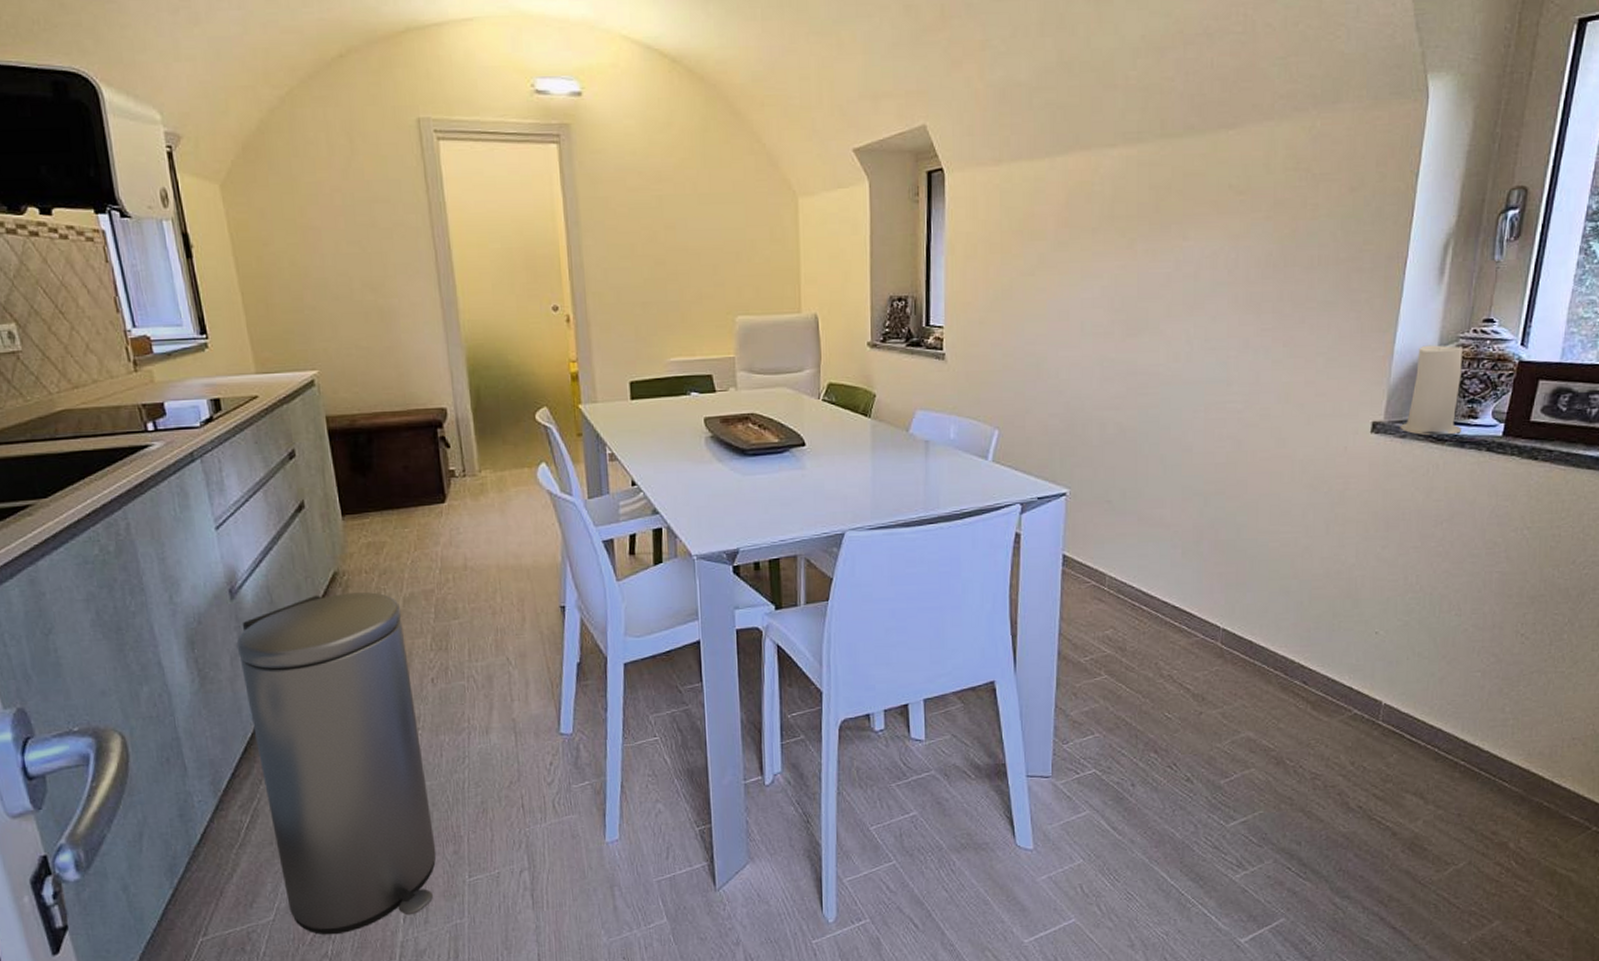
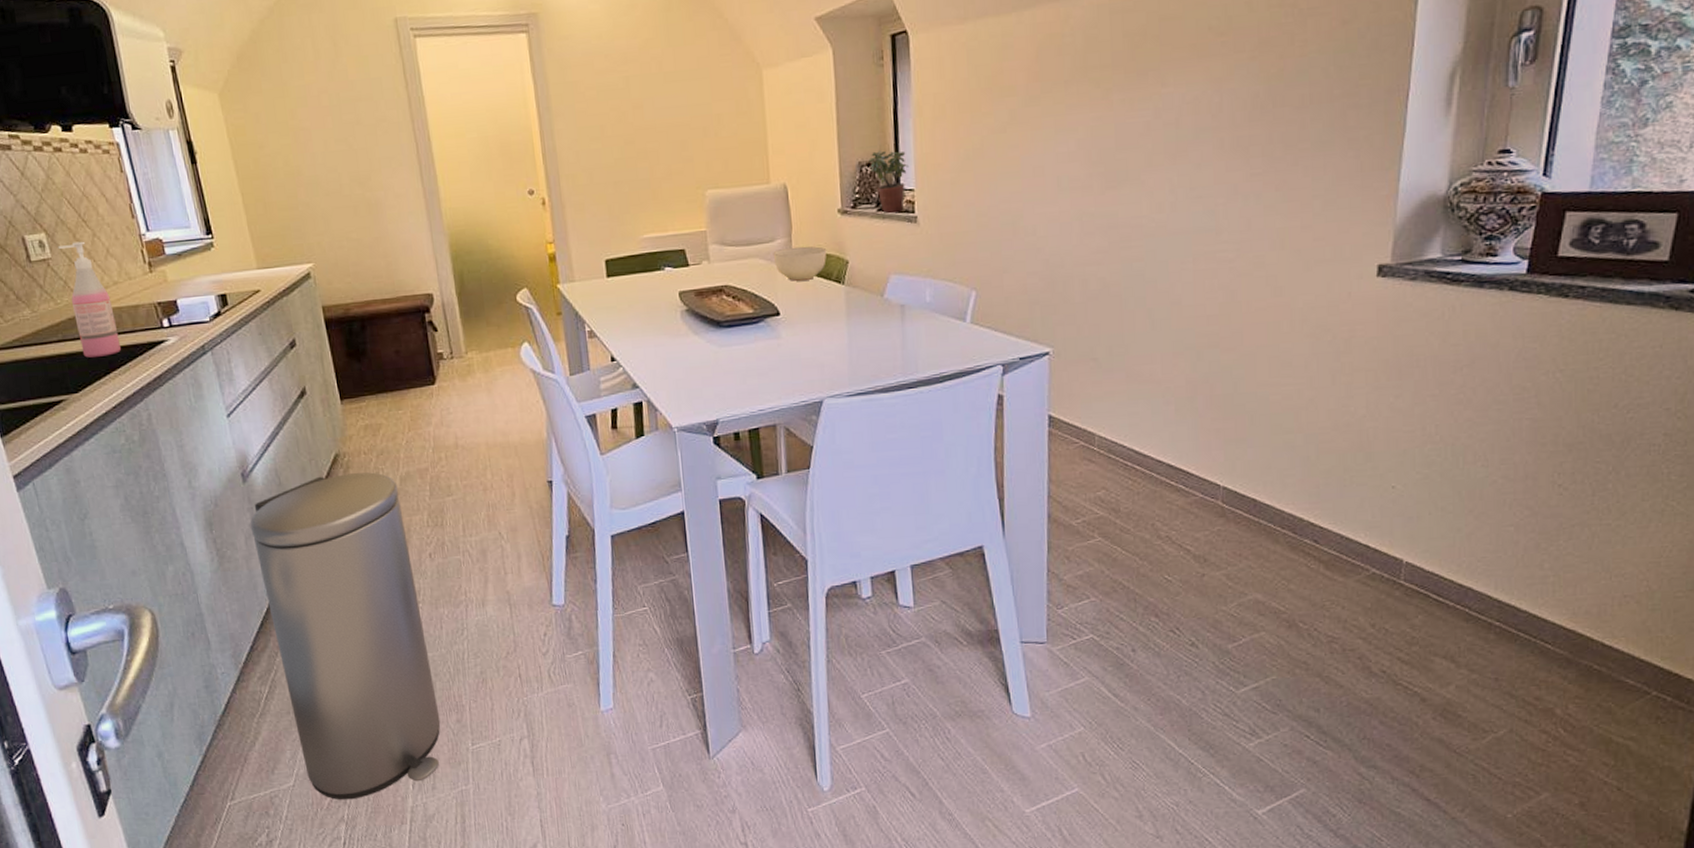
soap dispenser: none [30,334,98,461] -> present [57,241,121,358]
bowl: none [801,377,855,412] -> present [773,246,827,281]
potted plant: none [900,286,939,350] -> present [868,150,908,214]
candle: present [1400,345,1462,436] -> none [1409,180,1479,277]

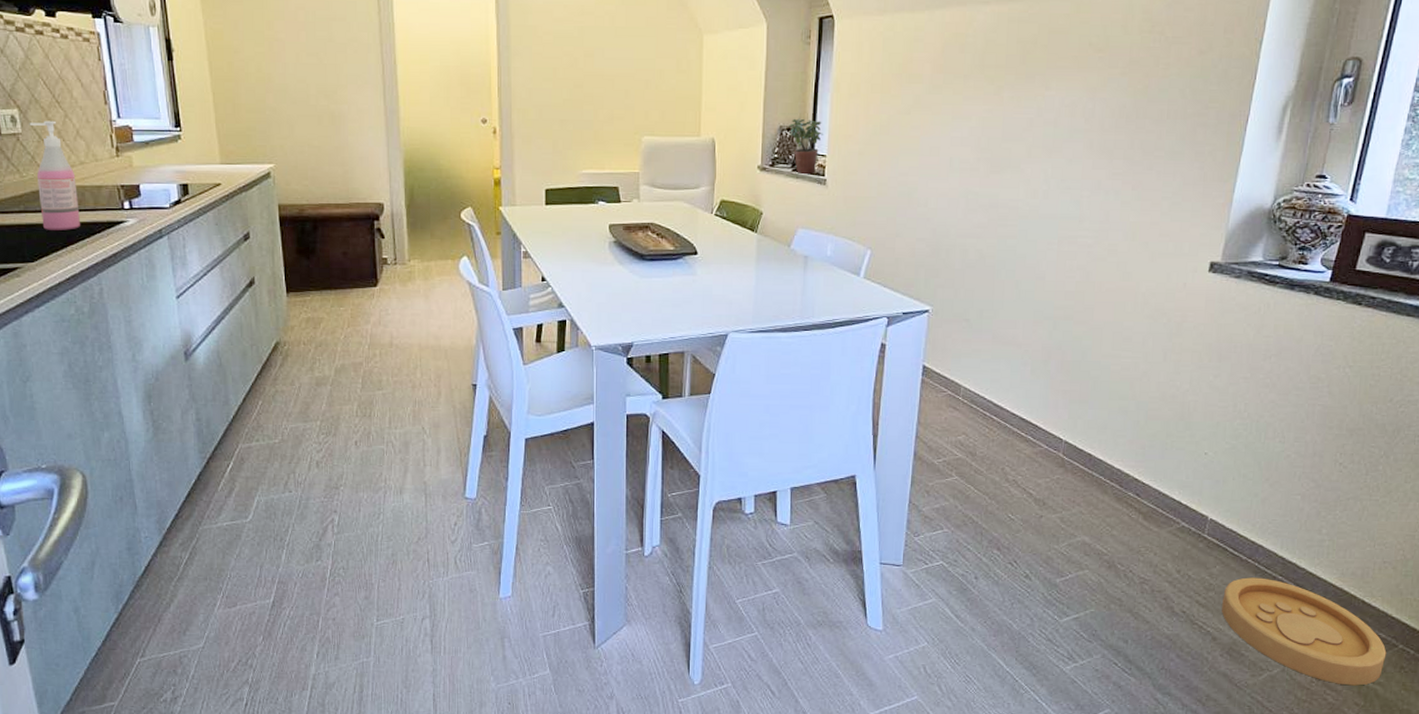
pedal bin: present [250,472,441,800] -> none [187,361,349,664]
bowl: present [773,246,827,281] -> none [696,195,745,226]
pet bowl: none [1429,625,1637,743] -> present [1222,577,1387,686]

